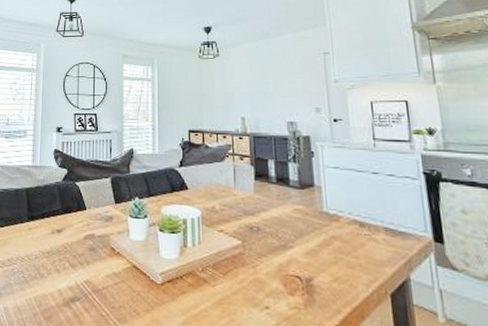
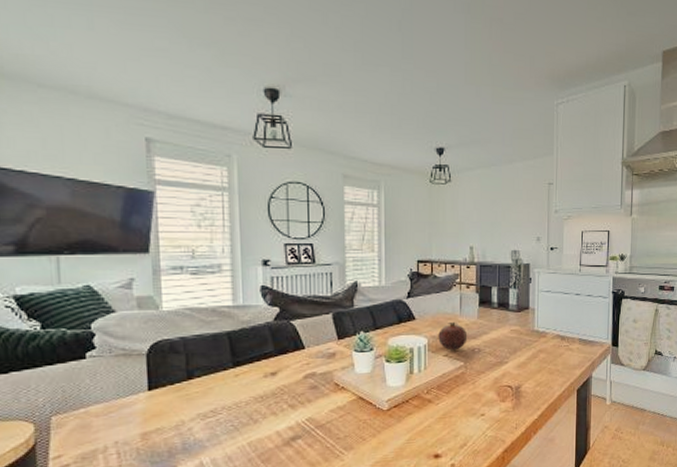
fruit: none [212,194,244,227] -> present [438,321,468,351]

